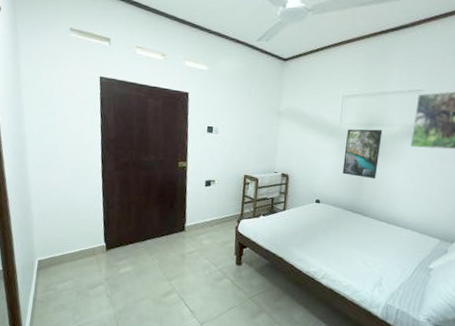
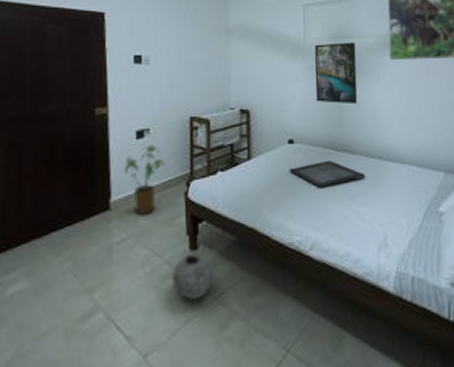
house plant: none [196,191,224,239] -> present [125,145,164,216]
vase: none [222,268,251,296] -> present [172,254,214,300]
serving tray: none [313,218,373,237] -> present [289,160,365,187]

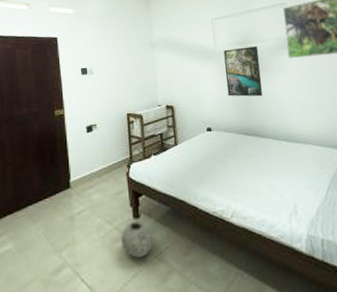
house plant: present [125,145,164,216] -> none [79,137,110,192]
serving tray: present [289,160,365,187] -> none [209,143,274,166]

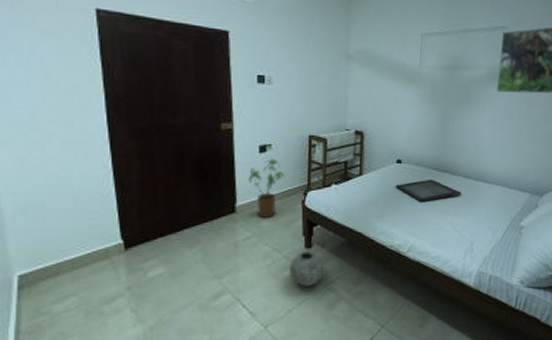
house plant: none [79,137,110,192] -> present [249,159,285,219]
serving tray: none [209,143,274,166] -> present [395,179,461,201]
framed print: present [223,46,263,97] -> none [425,73,467,131]

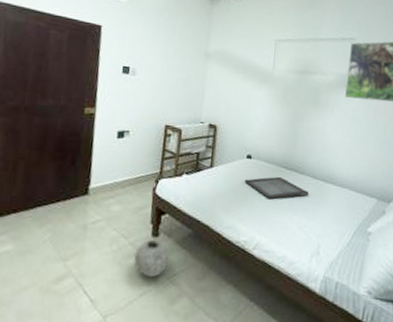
house plant: present [249,159,285,219] -> none [104,145,139,204]

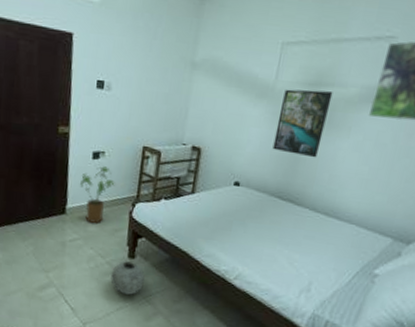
house plant: none [104,145,139,204] -> present [80,166,115,225]
serving tray: present [244,176,309,199] -> none [229,206,305,230]
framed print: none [276,75,317,132] -> present [272,89,333,158]

